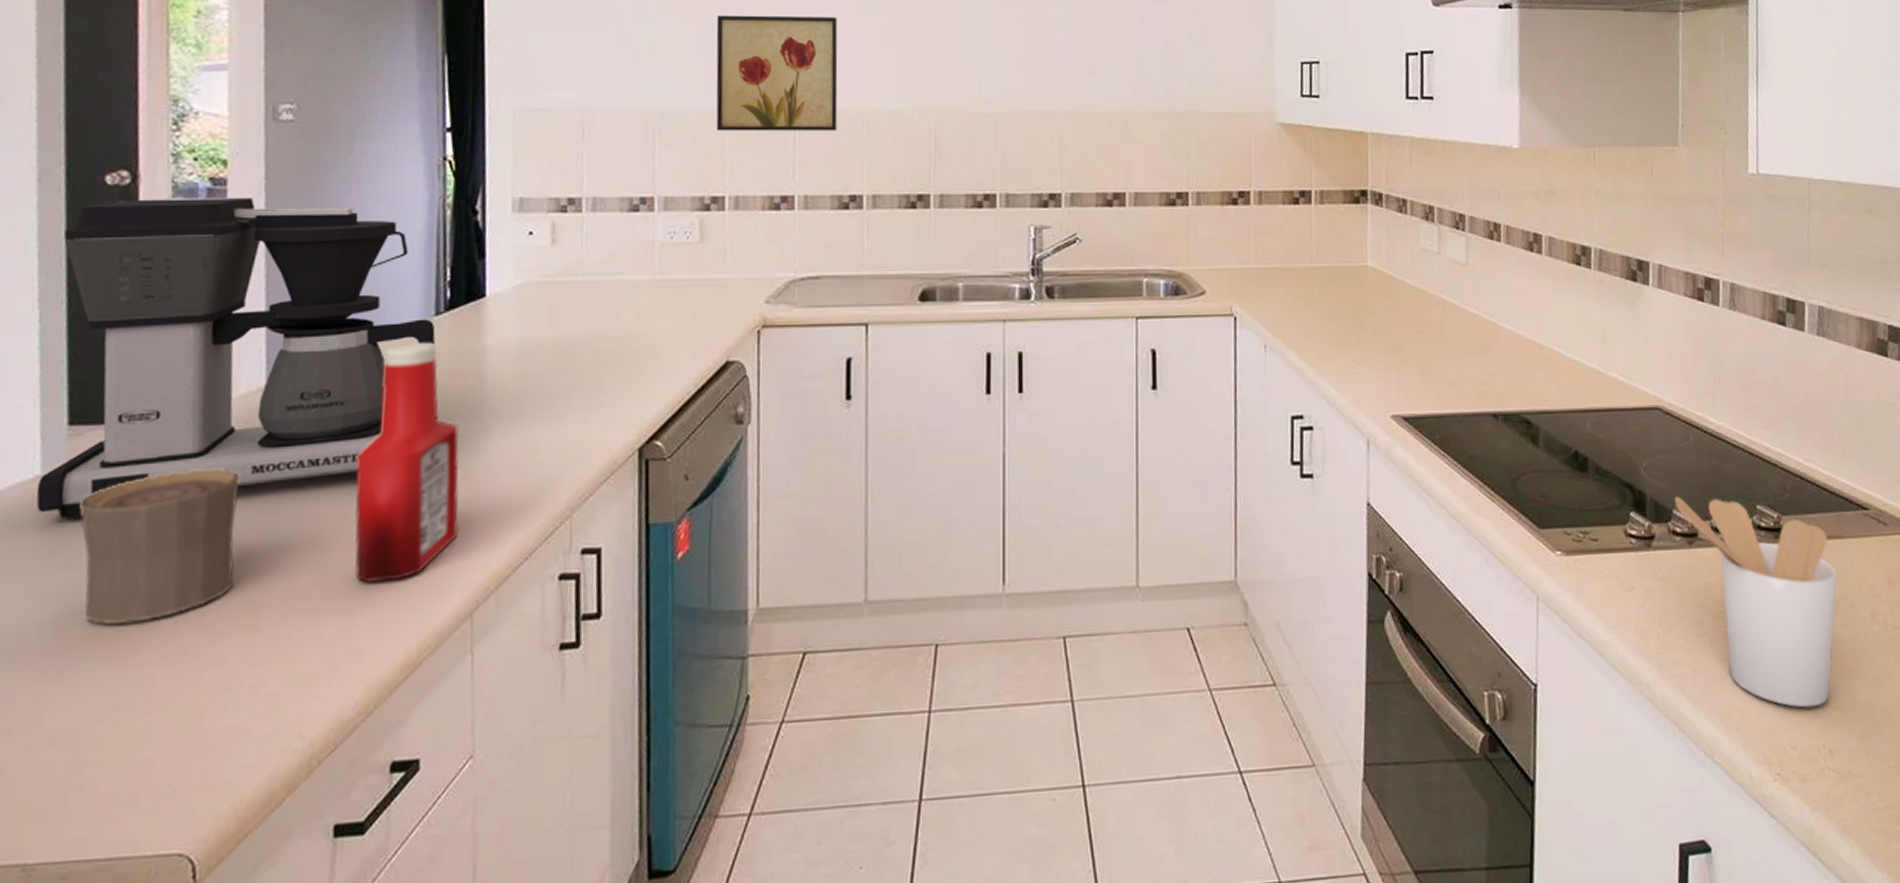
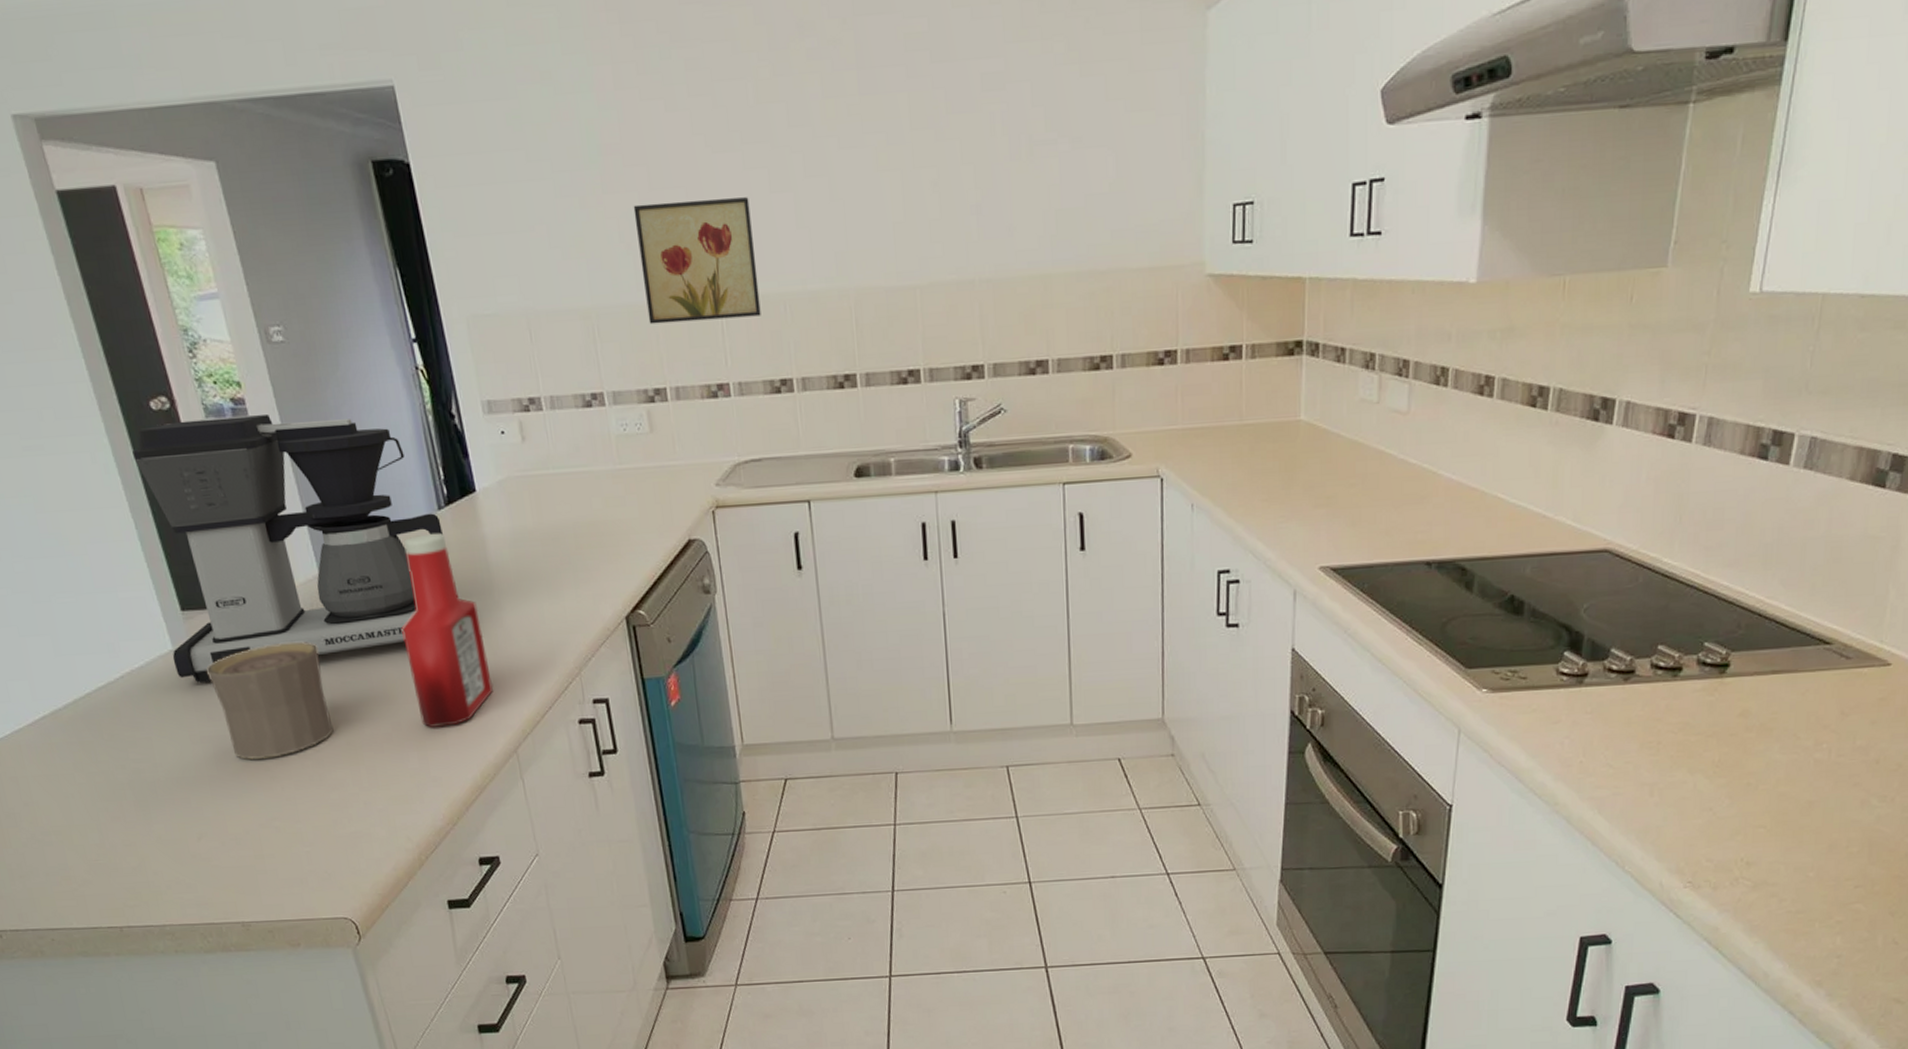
utensil holder: present [1674,496,1837,708] -> none [1613,635,1784,826]

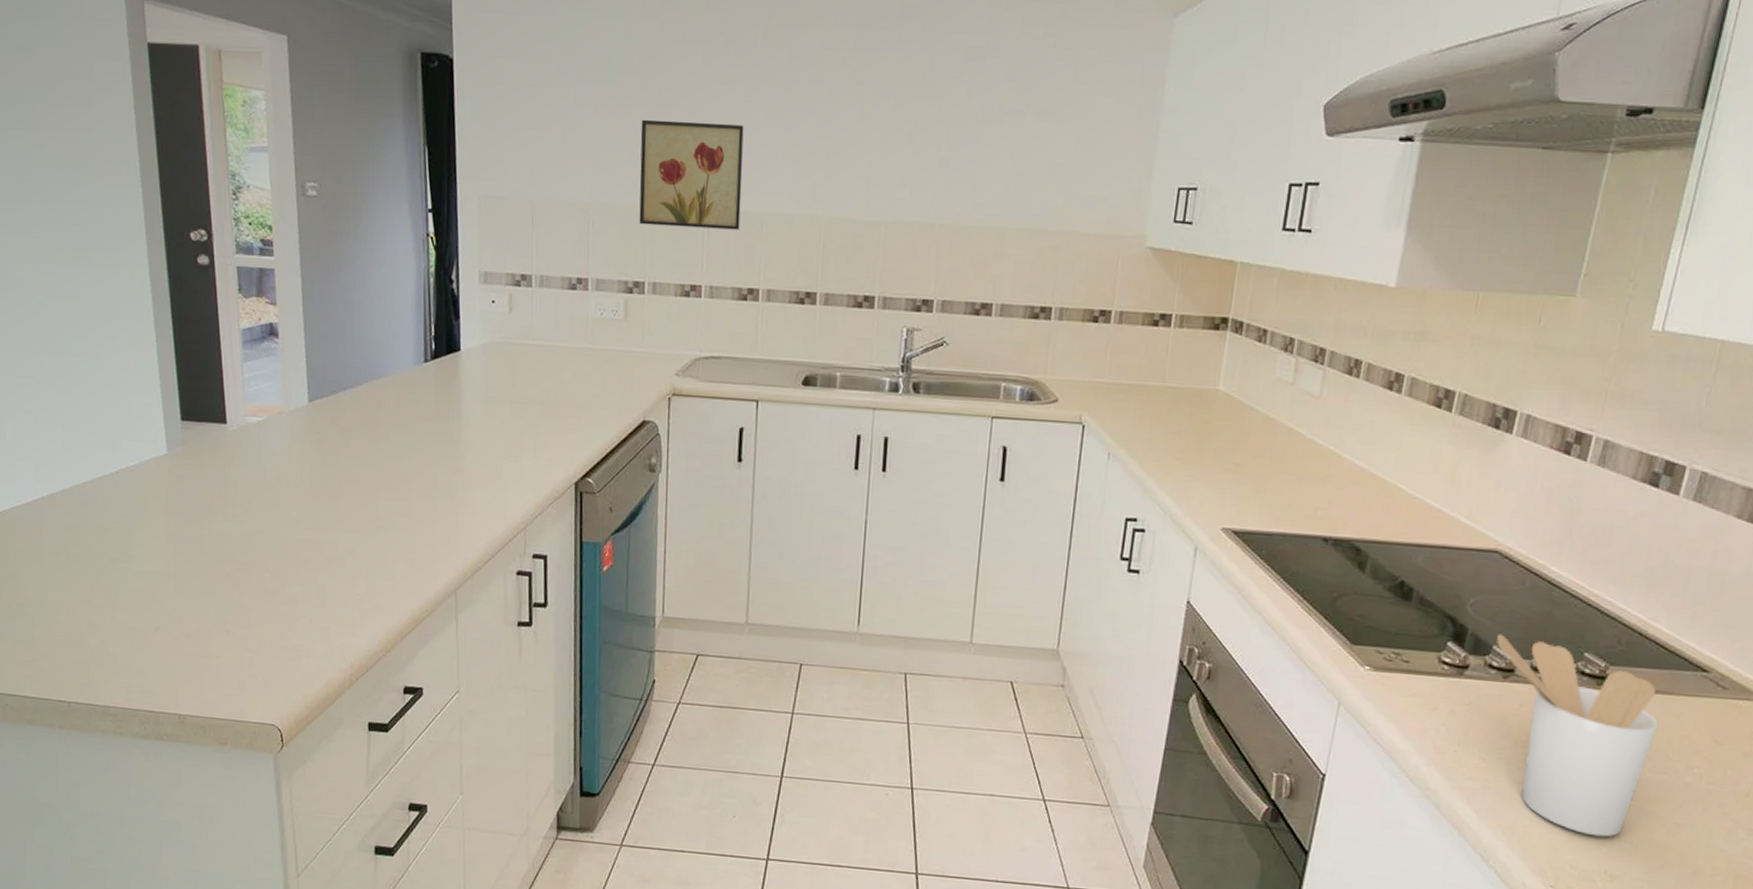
coffee maker: present [132,415,443,683] -> none [165,253,425,488]
cup: present [207,642,334,760] -> none [193,462,295,566]
ketchup bottle: present [401,534,494,727] -> none [372,382,446,560]
utensil holder: none [1613,635,1784,826] -> present [1496,634,1658,837]

